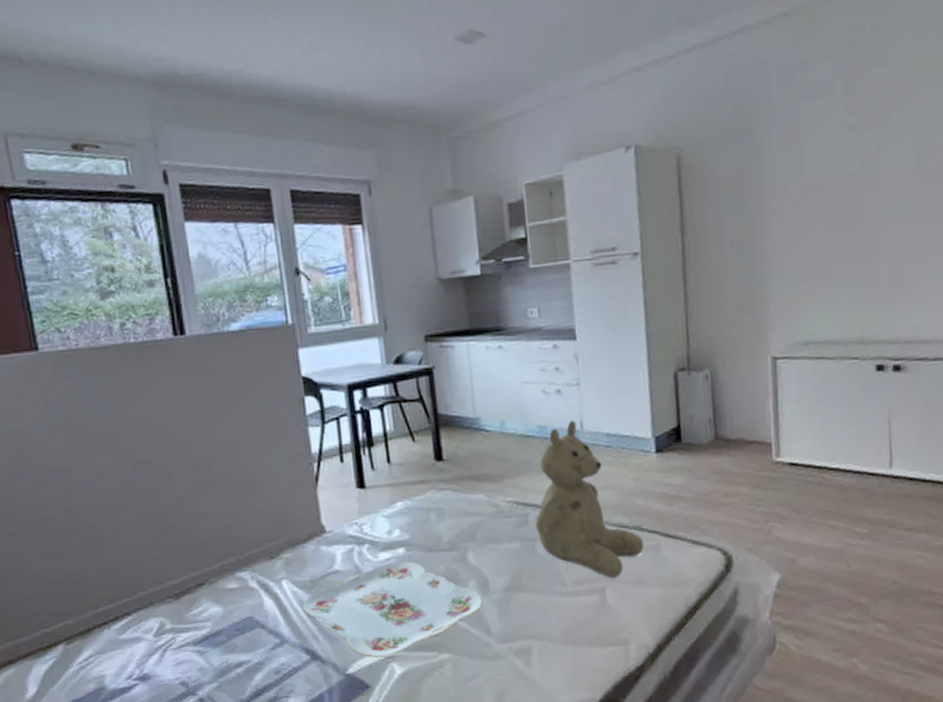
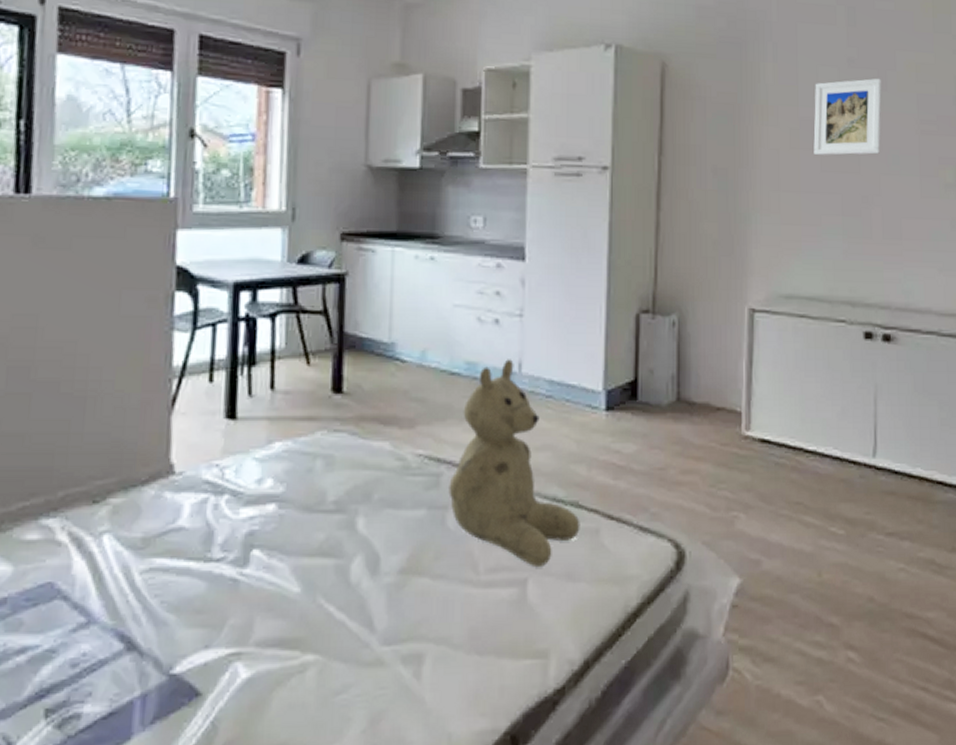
serving tray: present [302,561,482,658] -> none [124,522,368,653]
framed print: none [817,139,883,217] -> present [813,78,882,155]

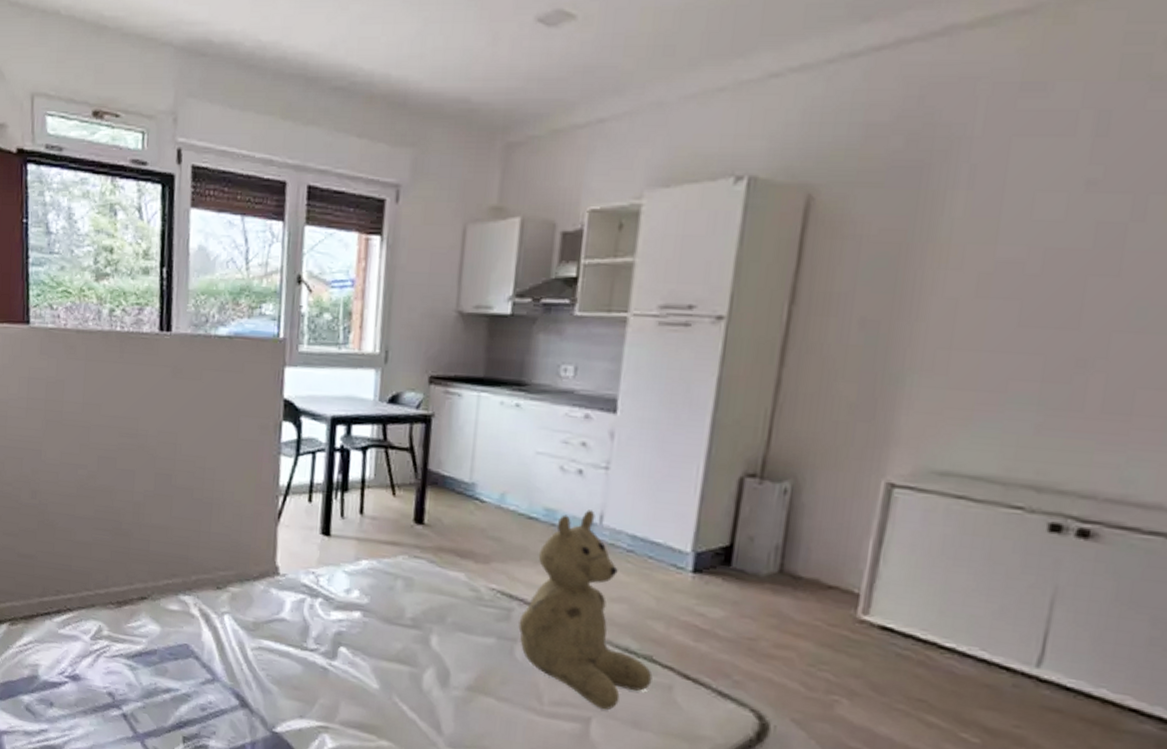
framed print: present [813,78,882,155] -> none [1010,205,1137,307]

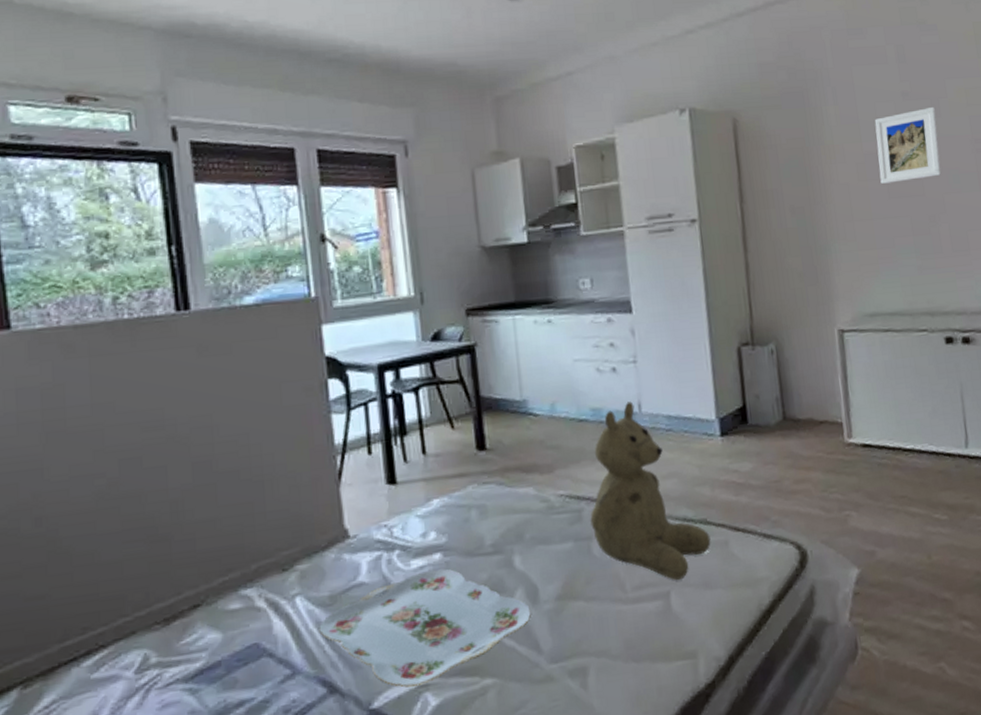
serving tray: none [240,625,438,726] -> present [319,568,531,687]
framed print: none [1010,205,1137,307] -> present [874,106,941,184]

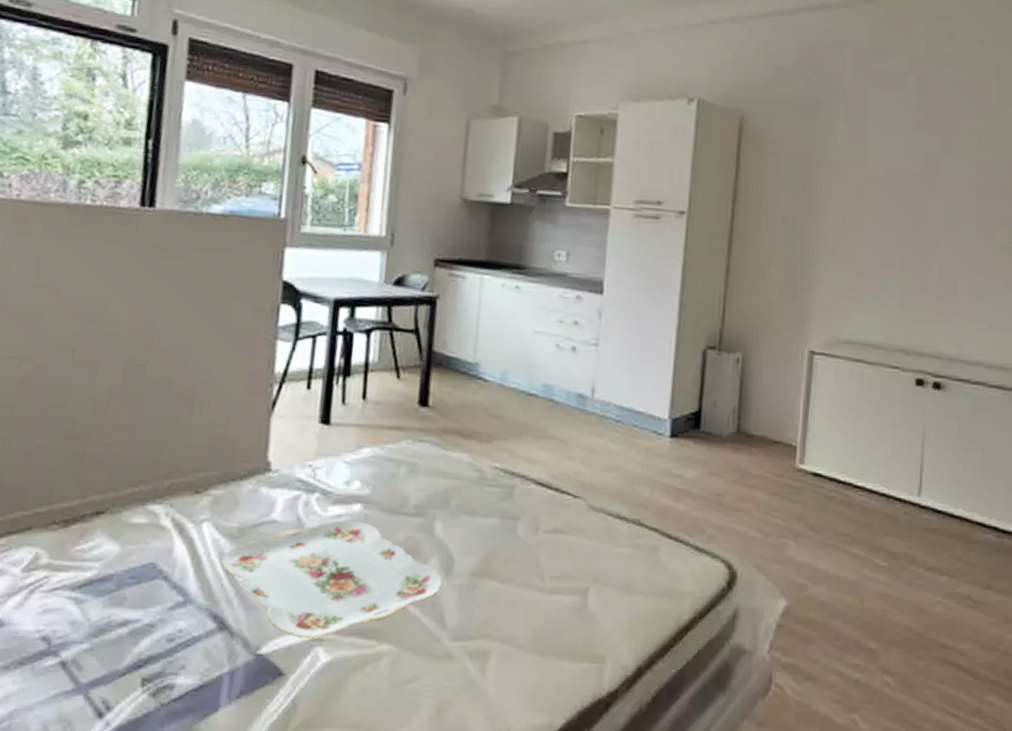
teddy bear: present [590,401,711,581] -> none [520,384,641,579]
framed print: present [874,106,941,184] -> none [878,142,945,214]

